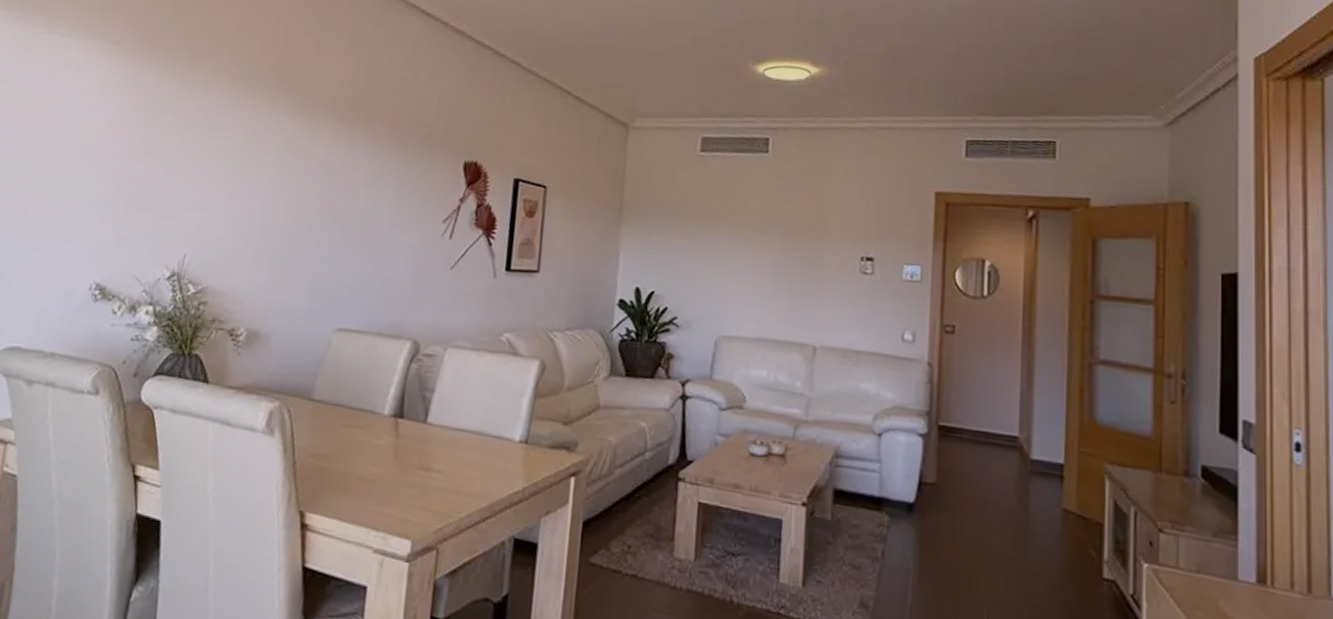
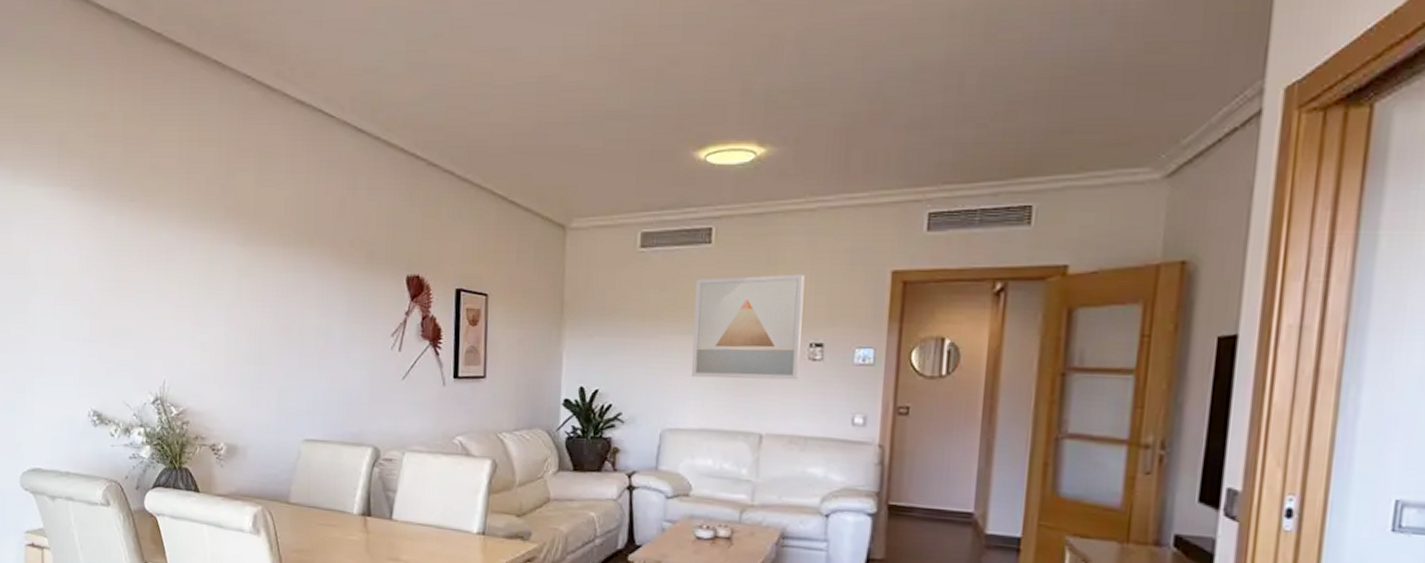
wall art: none [747,186,856,293] -> present [691,274,805,380]

